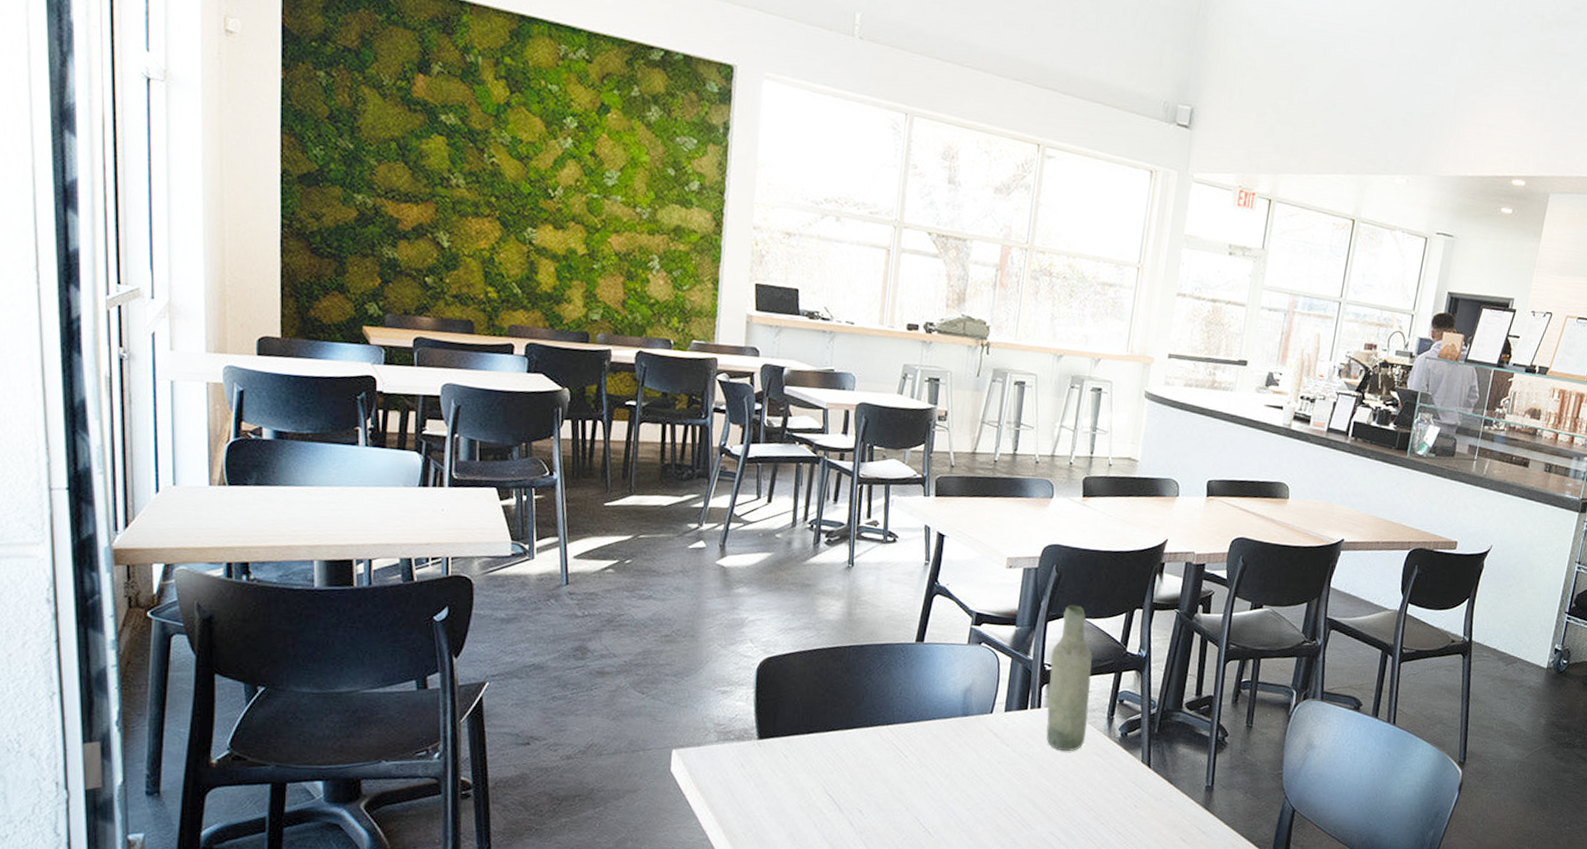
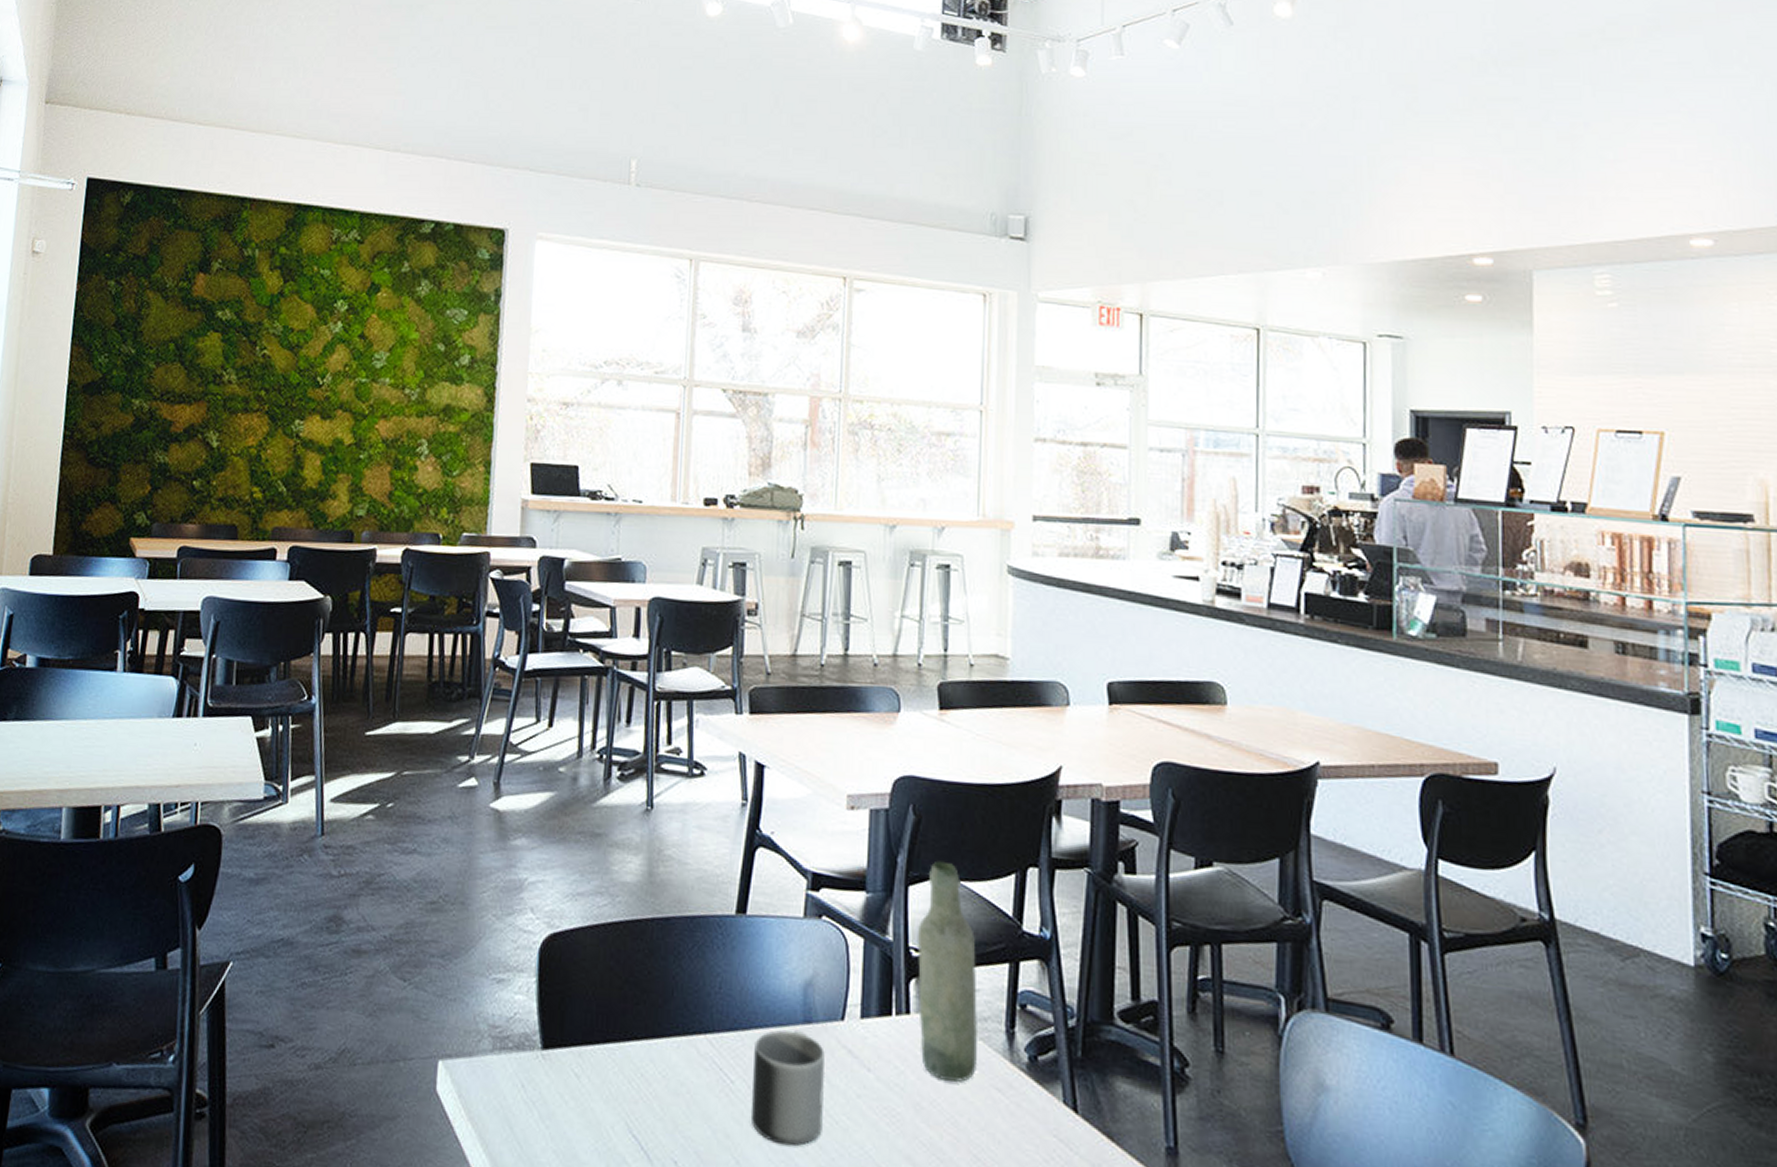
mug: none [918,720,977,797] -> present [750,1029,826,1146]

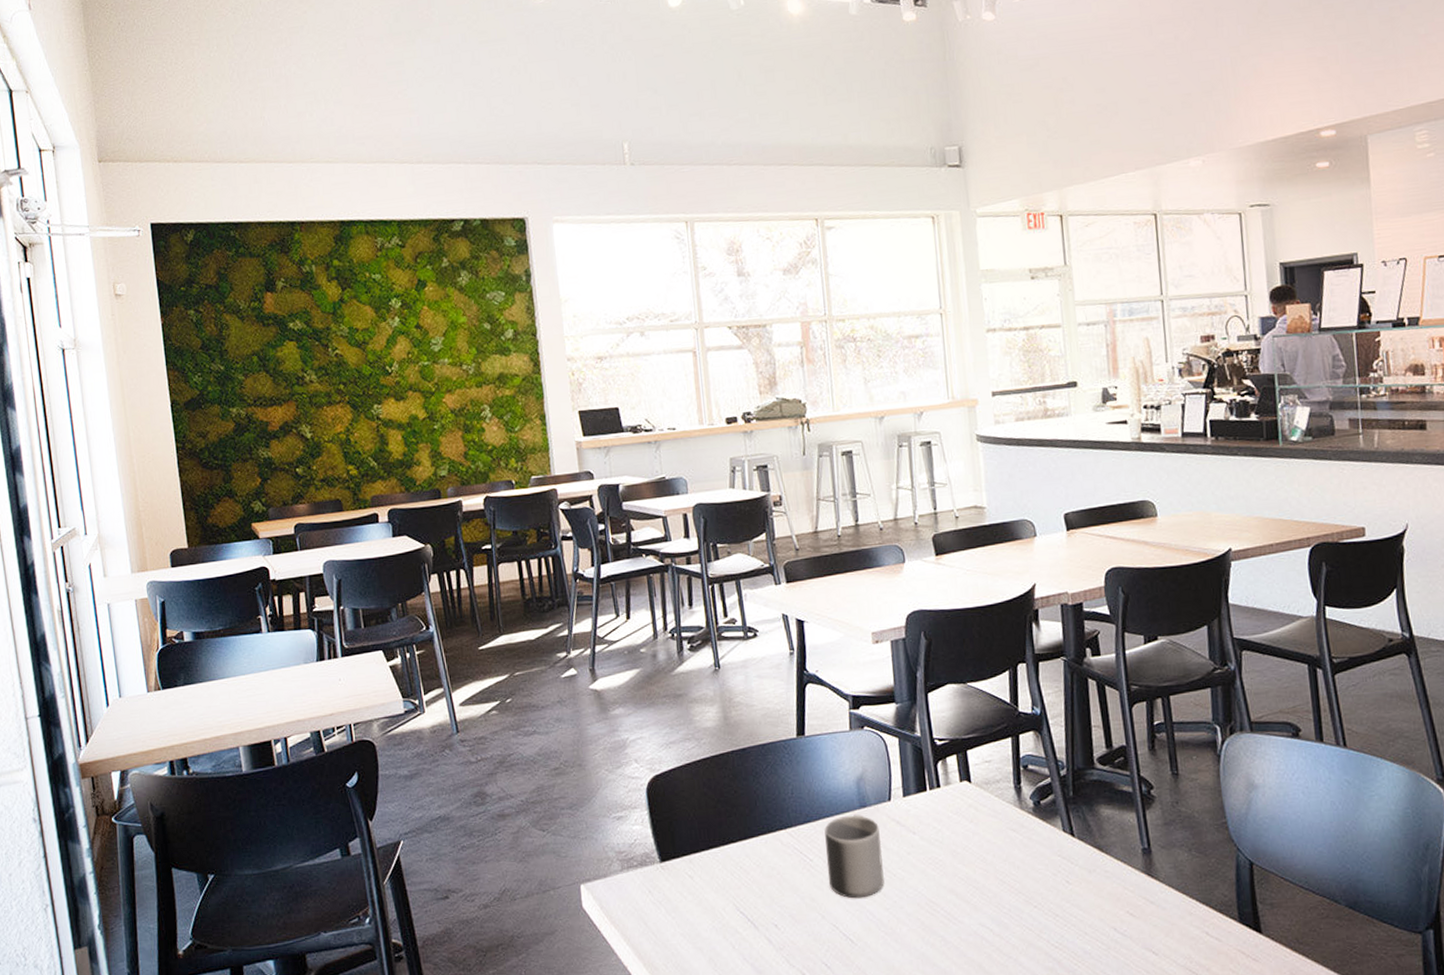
bottle: present [918,860,979,1082] -> none [939,670,995,831]

